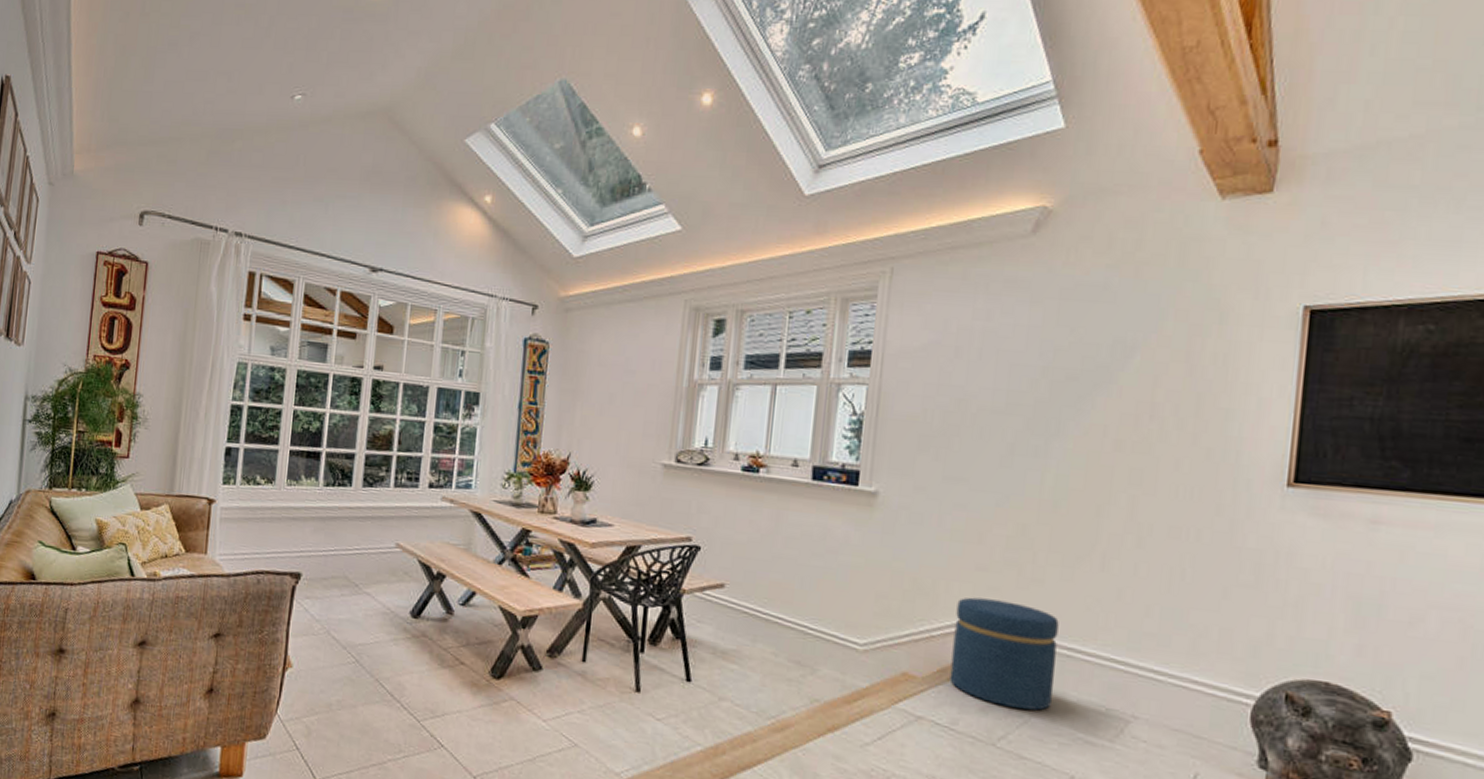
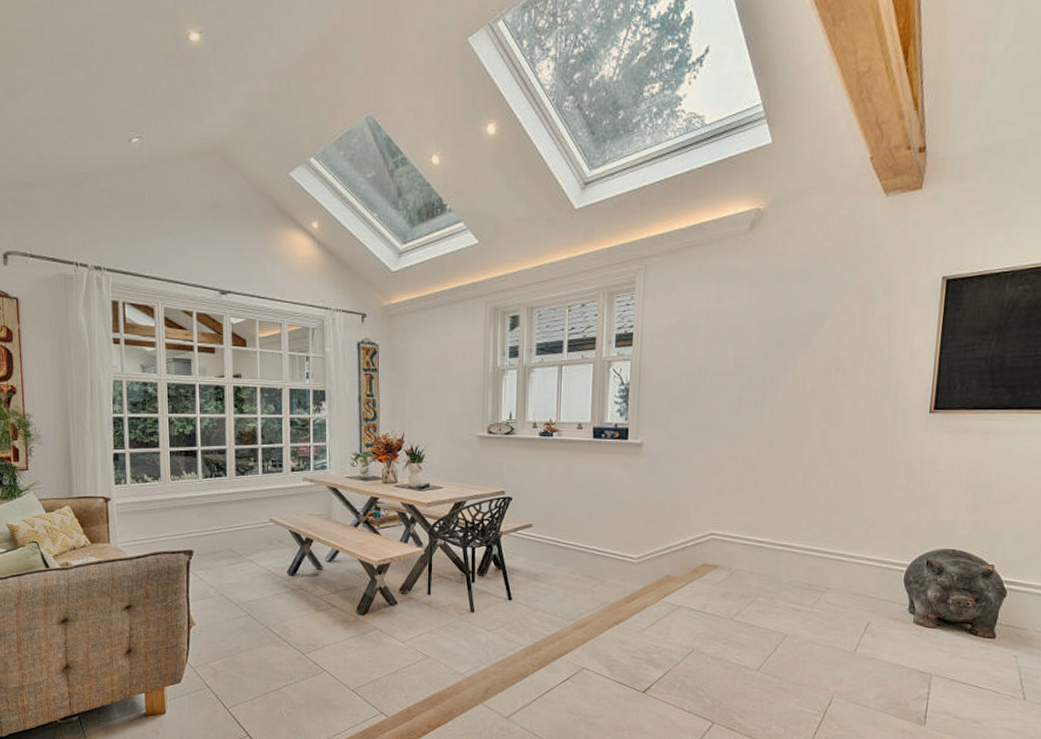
ottoman: present [950,597,1059,711] -> none [700,515,775,592]

